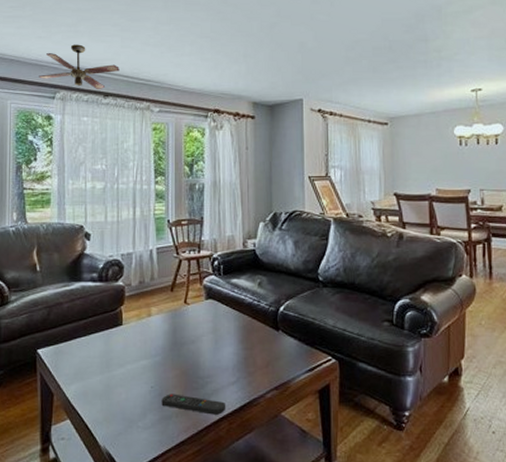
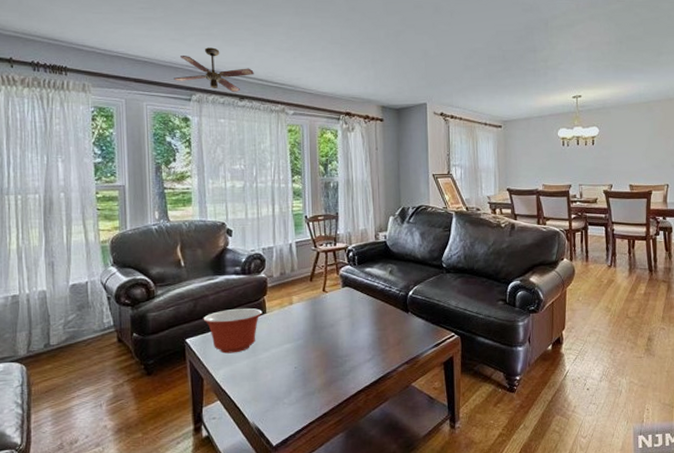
mixing bowl: none [56,319,119,368] -> present [203,308,263,354]
remote control: present [161,394,226,415] -> none [304,372,363,389]

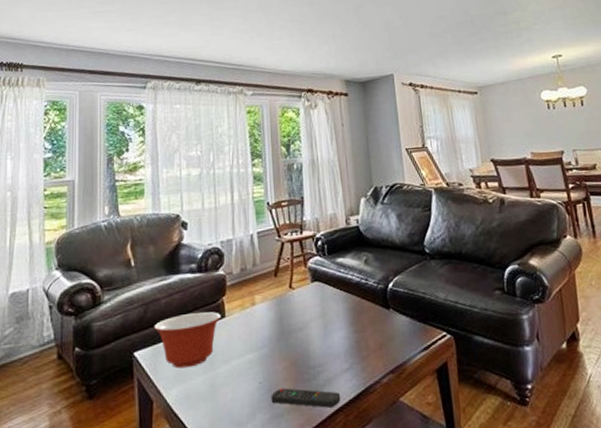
ceiling fan: present [174,47,254,92] -> none [129,34,211,77]
remote control: none [304,372,363,389] -> present [271,388,341,408]

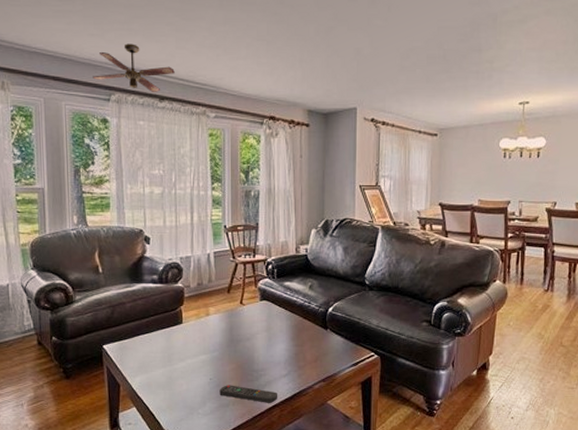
ceiling fan: none [129,34,211,77] -> present [93,43,175,92]
mixing bowl: present [154,312,221,369] -> none [120,318,179,362]

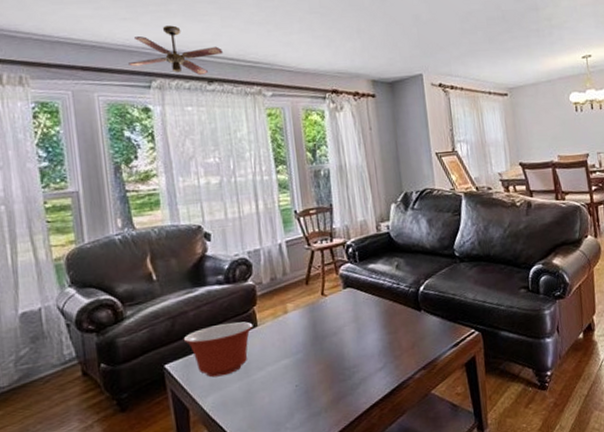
mixing bowl: none [120,318,179,362] -> present [183,321,253,378]
remote control: present [219,385,278,403] -> none [308,388,376,404]

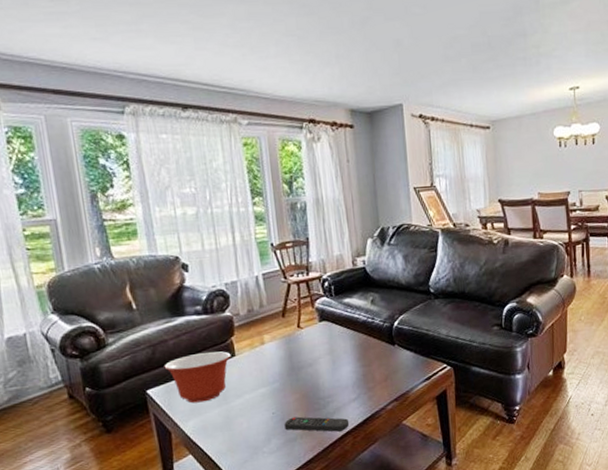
ceiling fan: present [128,25,223,75] -> none [100,46,197,101]
remote control: none [308,388,376,404] -> present [284,416,350,432]

